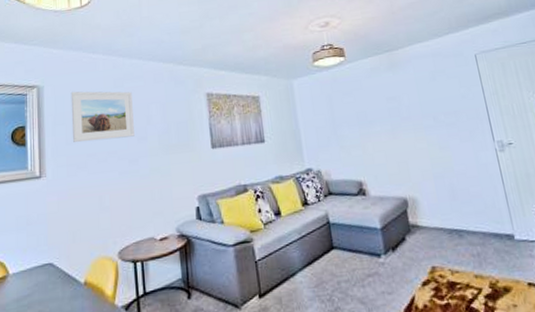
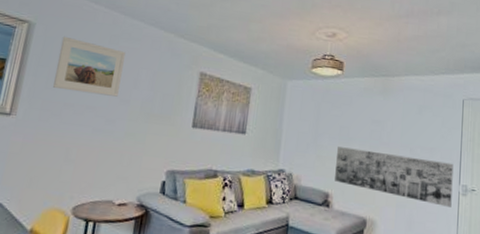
wall art: none [359,121,492,169] -> present [335,147,454,207]

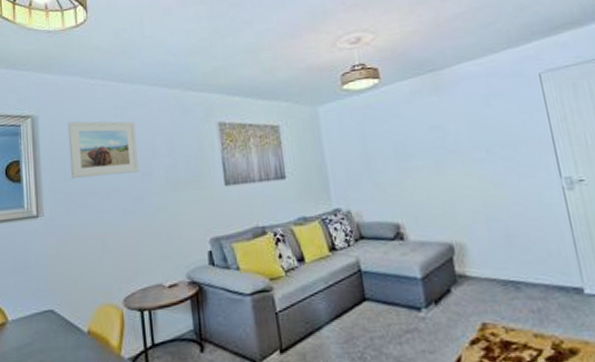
wall art: present [335,147,454,207] -> none [396,154,558,209]

